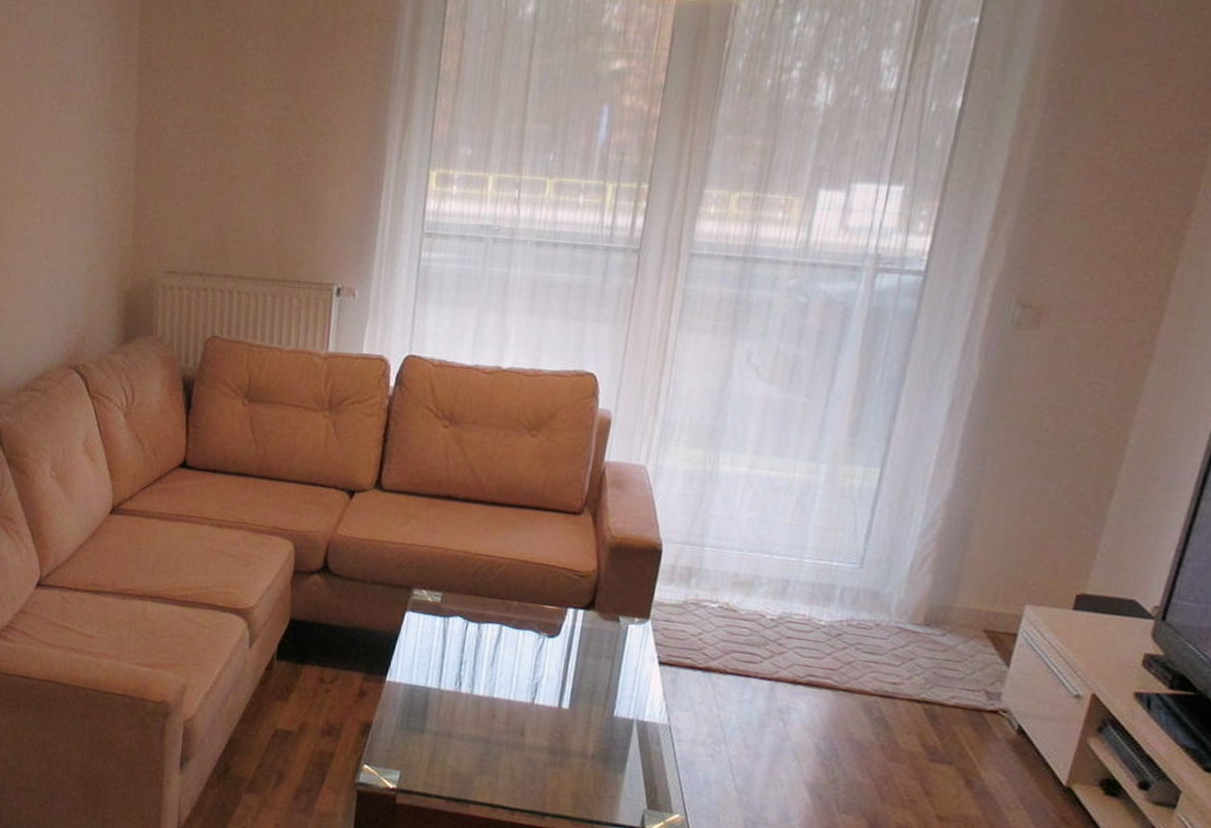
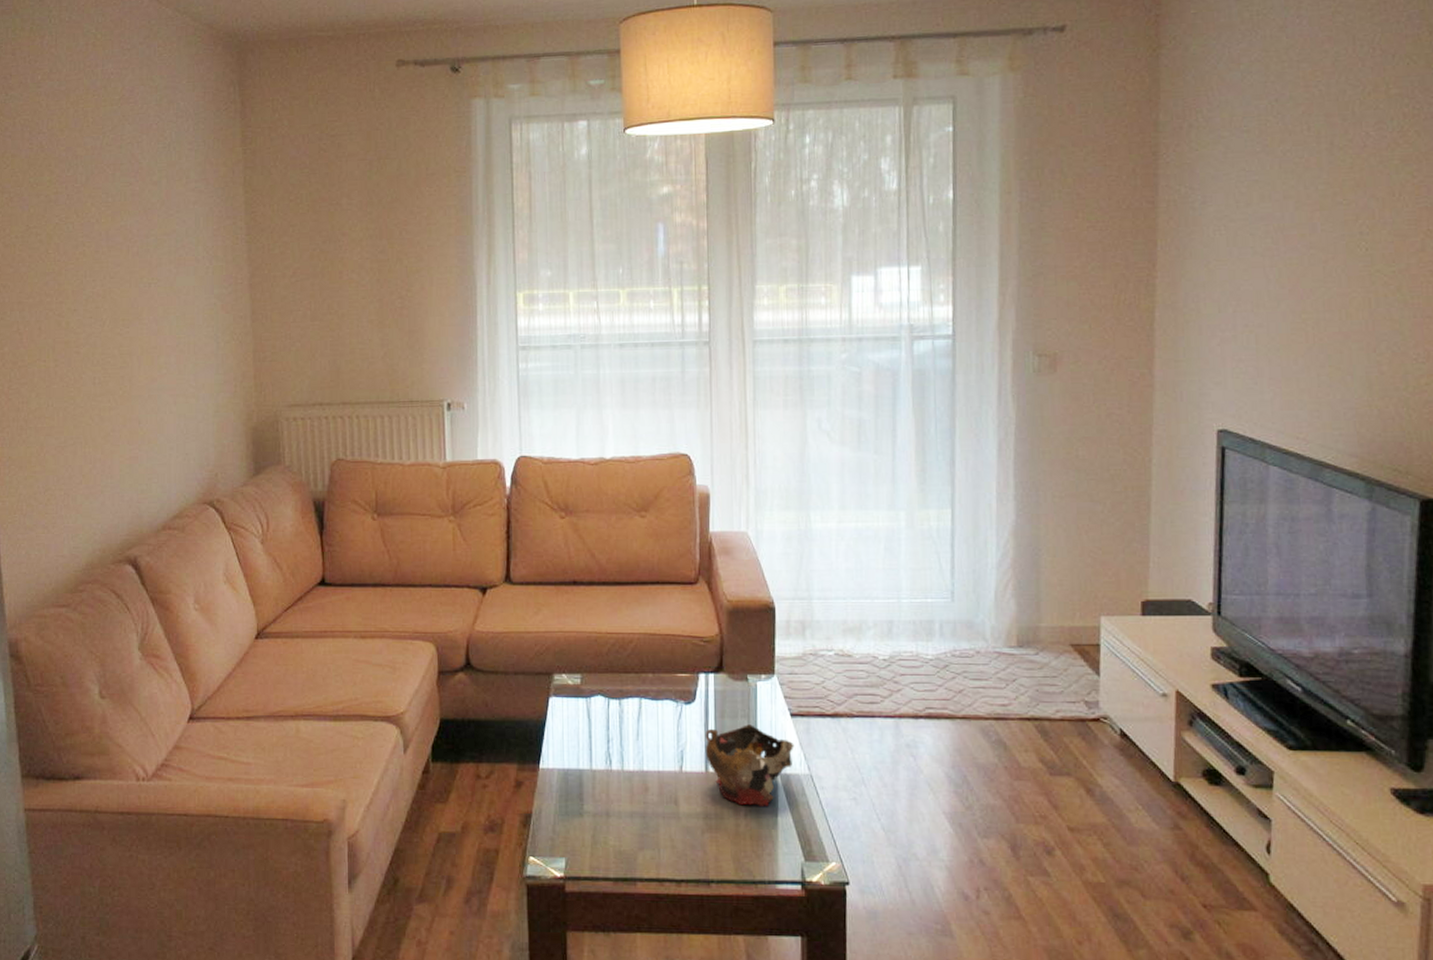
decorative bowl: none [561,665,658,750] -> present [705,724,795,806]

